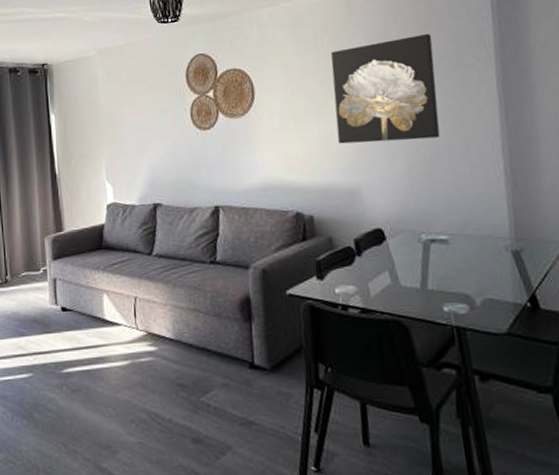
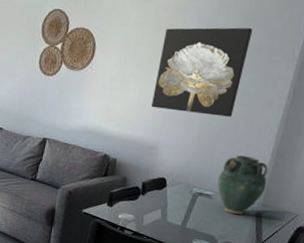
vase: none [448,181,513,259] -> present [217,155,268,215]

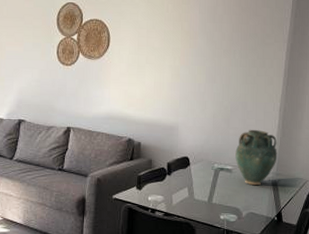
wall art: present [151,27,253,117] -> none [168,15,248,95]

